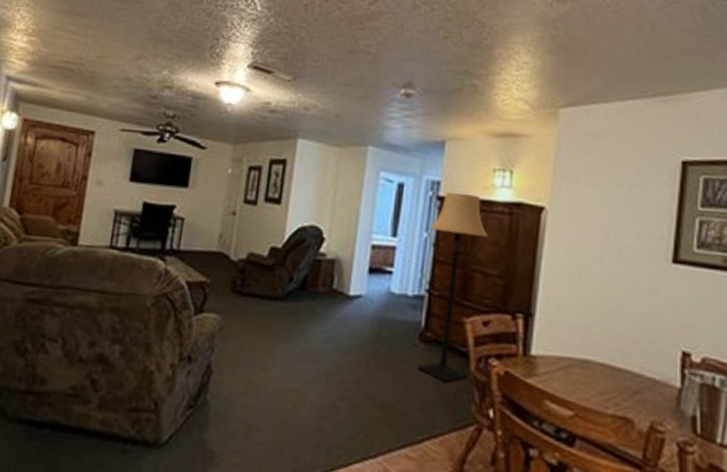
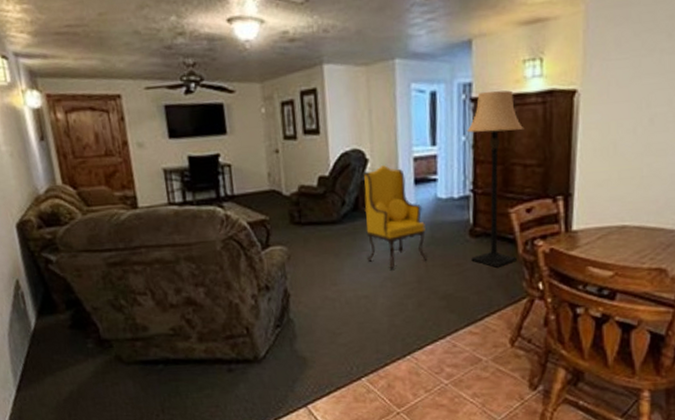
armchair: none [305,247,373,363] -> present [364,165,428,270]

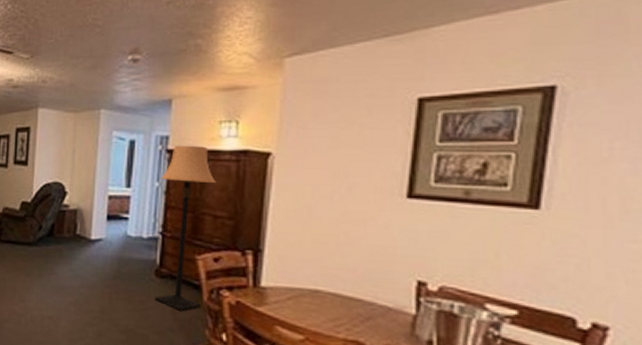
armchair: present [364,165,428,270] -> none [55,199,113,296]

